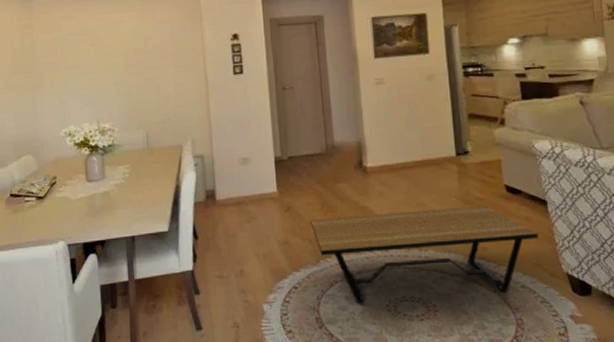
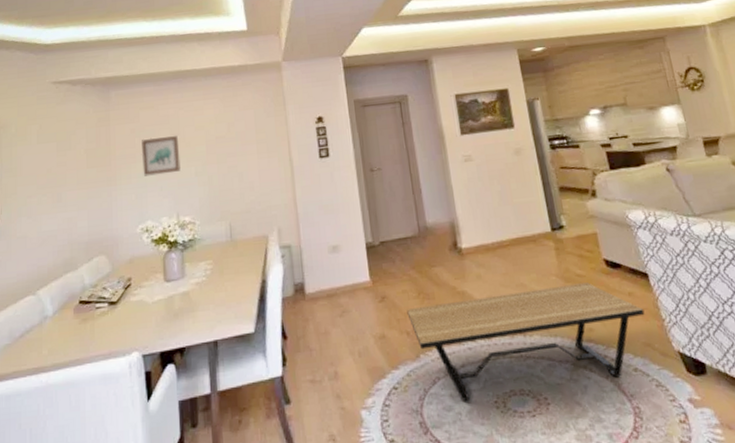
wall art: none [63,47,101,84] -> present [142,136,181,176]

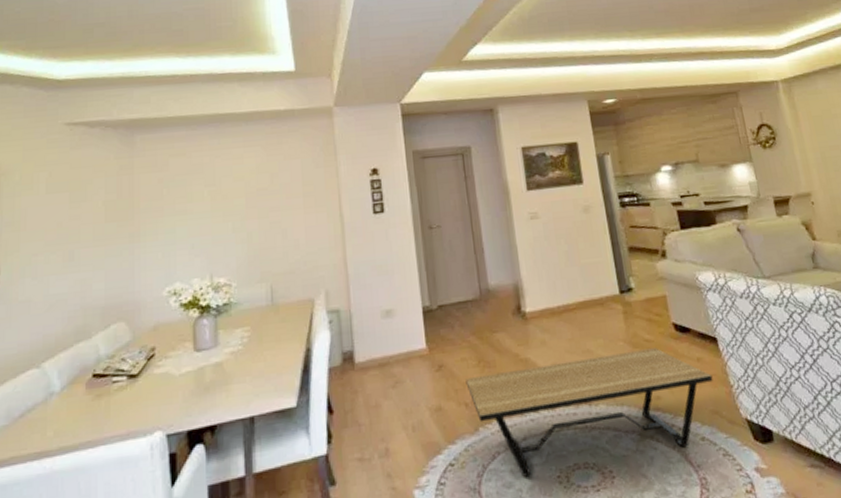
wall art: present [142,136,181,176] -> none [171,187,216,232]

